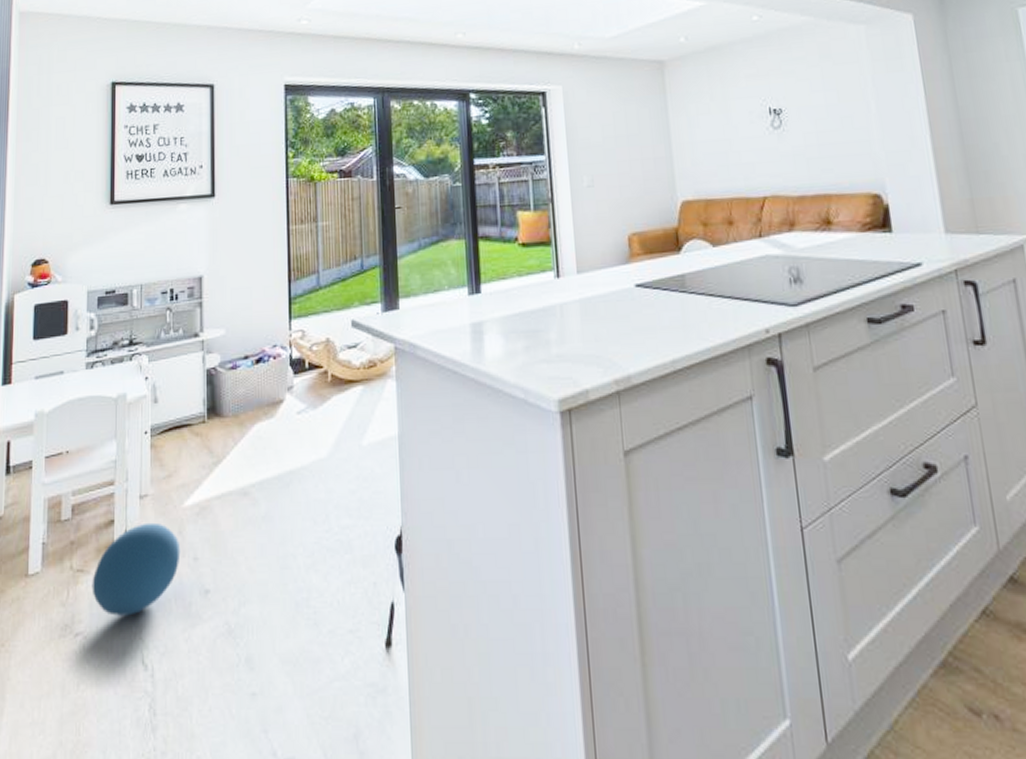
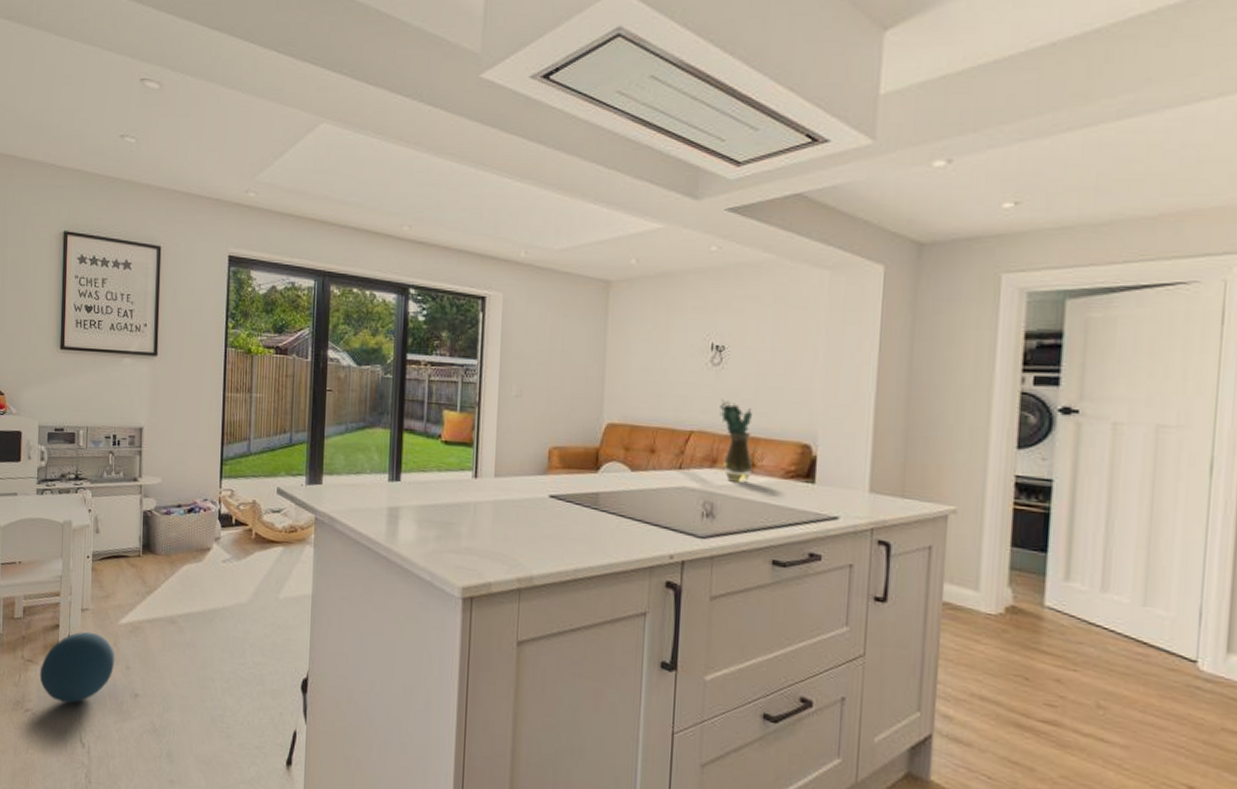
vase: none [787,160,830,243] -> present [719,399,753,483]

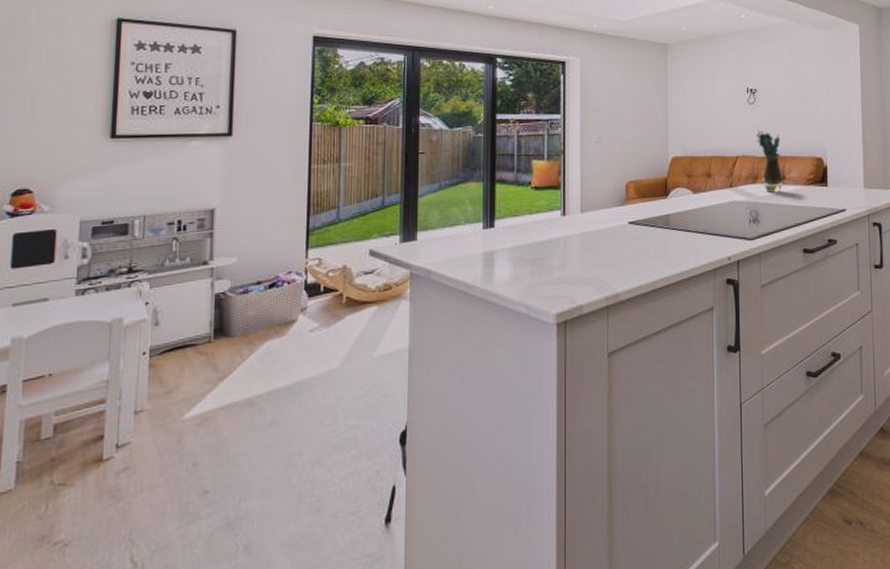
ball: present [39,631,115,704] -> none [75,435,179,523]

